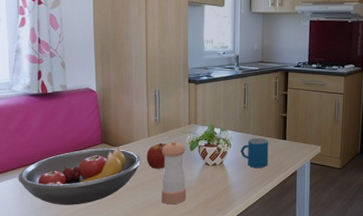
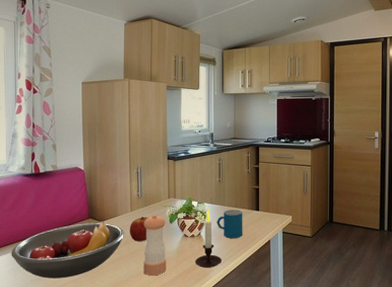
candle: none [217,135,245,198] -> present [195,208,222,268]

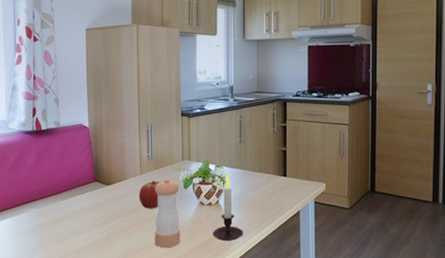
fruit bowl: present [11,220,125,278] -> none [12,184,134,247]
mug: present [217,210,243,238] -> none [237,175,268,208]

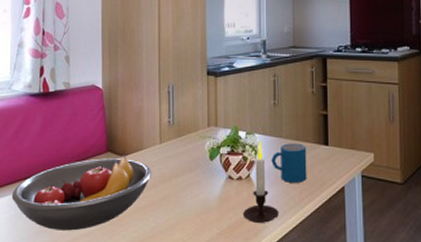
fruit bowl: none [12,184,134,247] -> present [11,155,152,231]
apple: present [139,180,160,209] -> none [158,150,182,184]
pepper shaker: present [154,179,181,248] -> none [175,149,206,232]
mug: none [237,175,268,208] -> present [271,143,307,183]

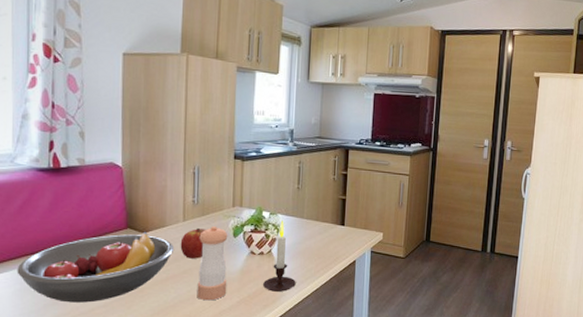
apple: none [158,150,182,184] -> present [180,227,206,259]
pepper shaker: none [175,149,206,232] -> present [197,227,228,301]
mug: present [271,143,307,183] -> none [292,223,325,257]

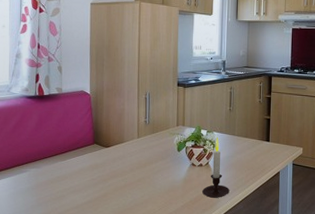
fruit bowl: present [17,231,175,303] -> none [11,146,131,205]
apple: present [180,227,206,259] -> none [135,143,156,169]
pepper shaker: present [197,227,228,301] -> none [149,142,173,205]

